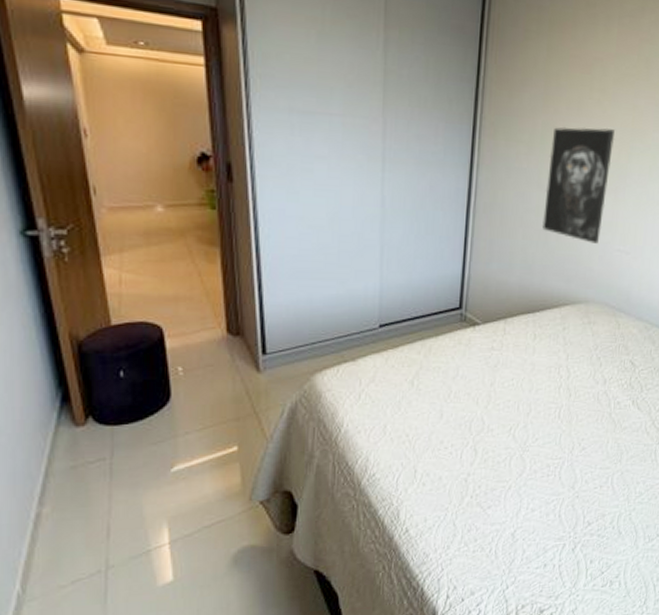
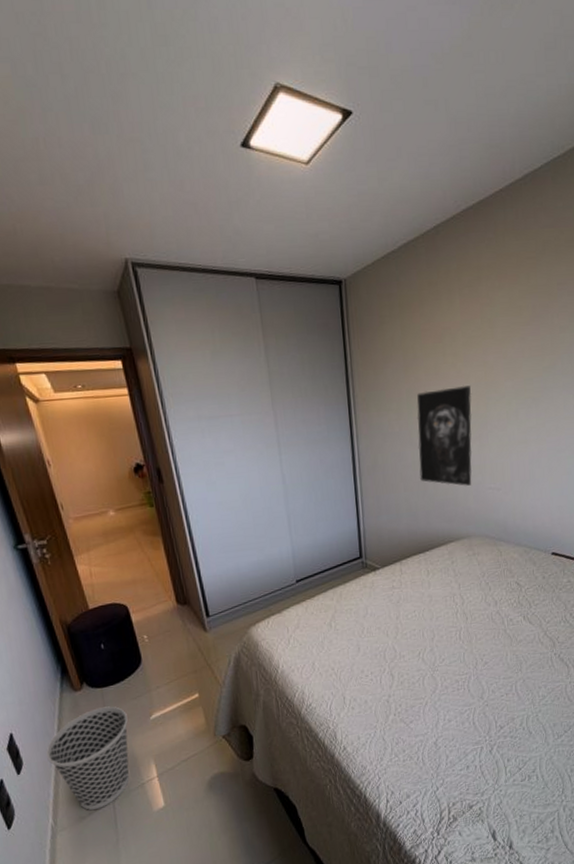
wastebasket: none [25,450,141,578] -> present [46,706,129,810]

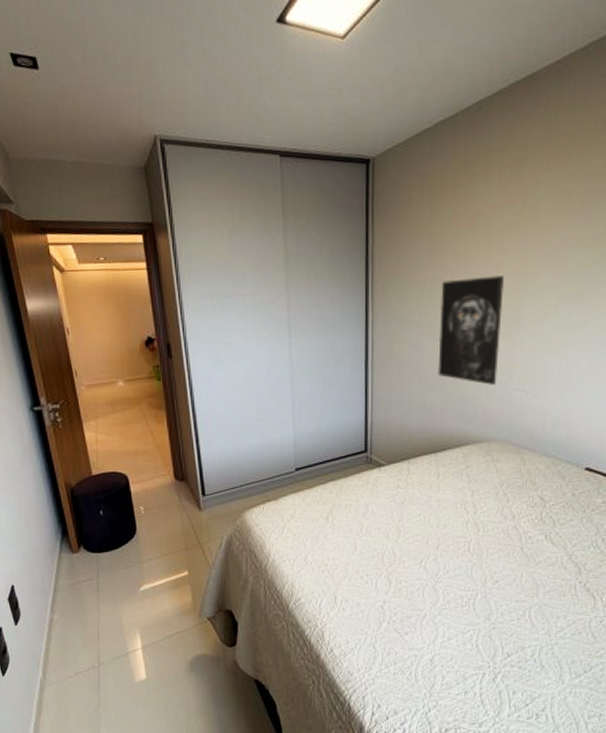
wastebasket: present [46,706,129,810] -> none [42,572,119,670]

